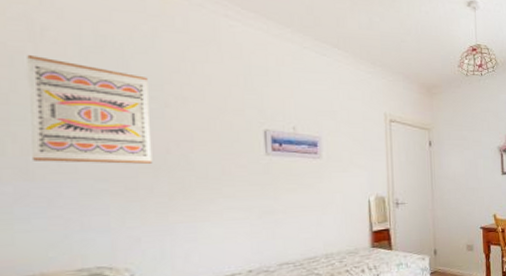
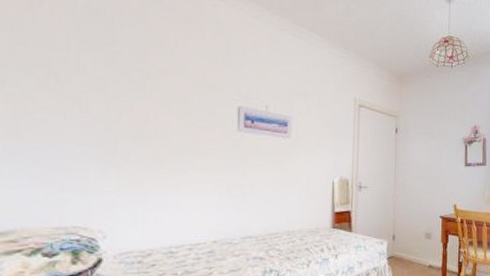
wall art: present [27,54,153,164] -> none [23,21,133,132]

